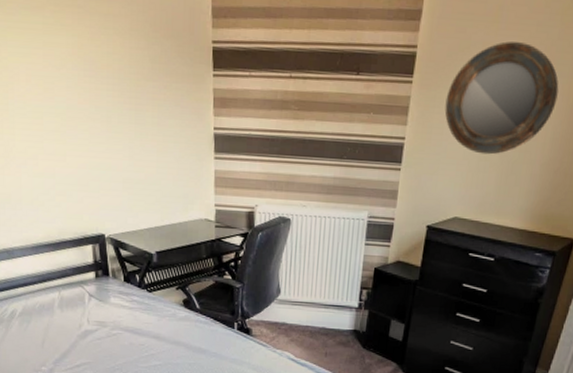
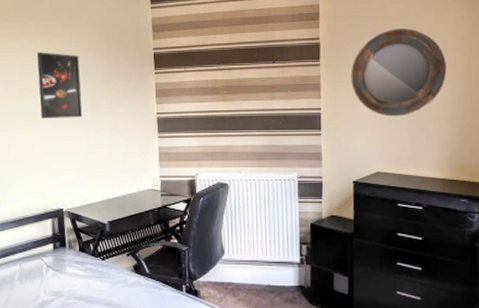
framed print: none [64,33,125,127] -> present [37,52,83,118]

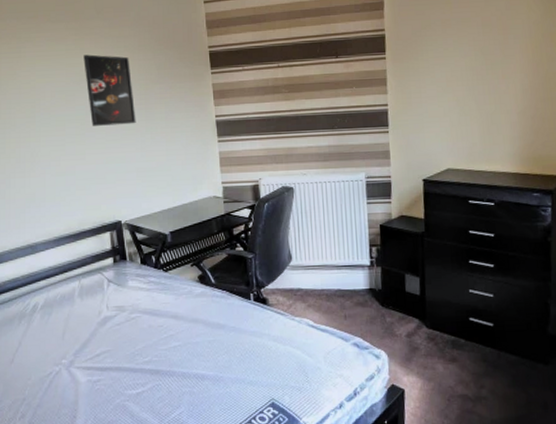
home mirror: present [350,29,447,117] -> none [418,16,518,111]

